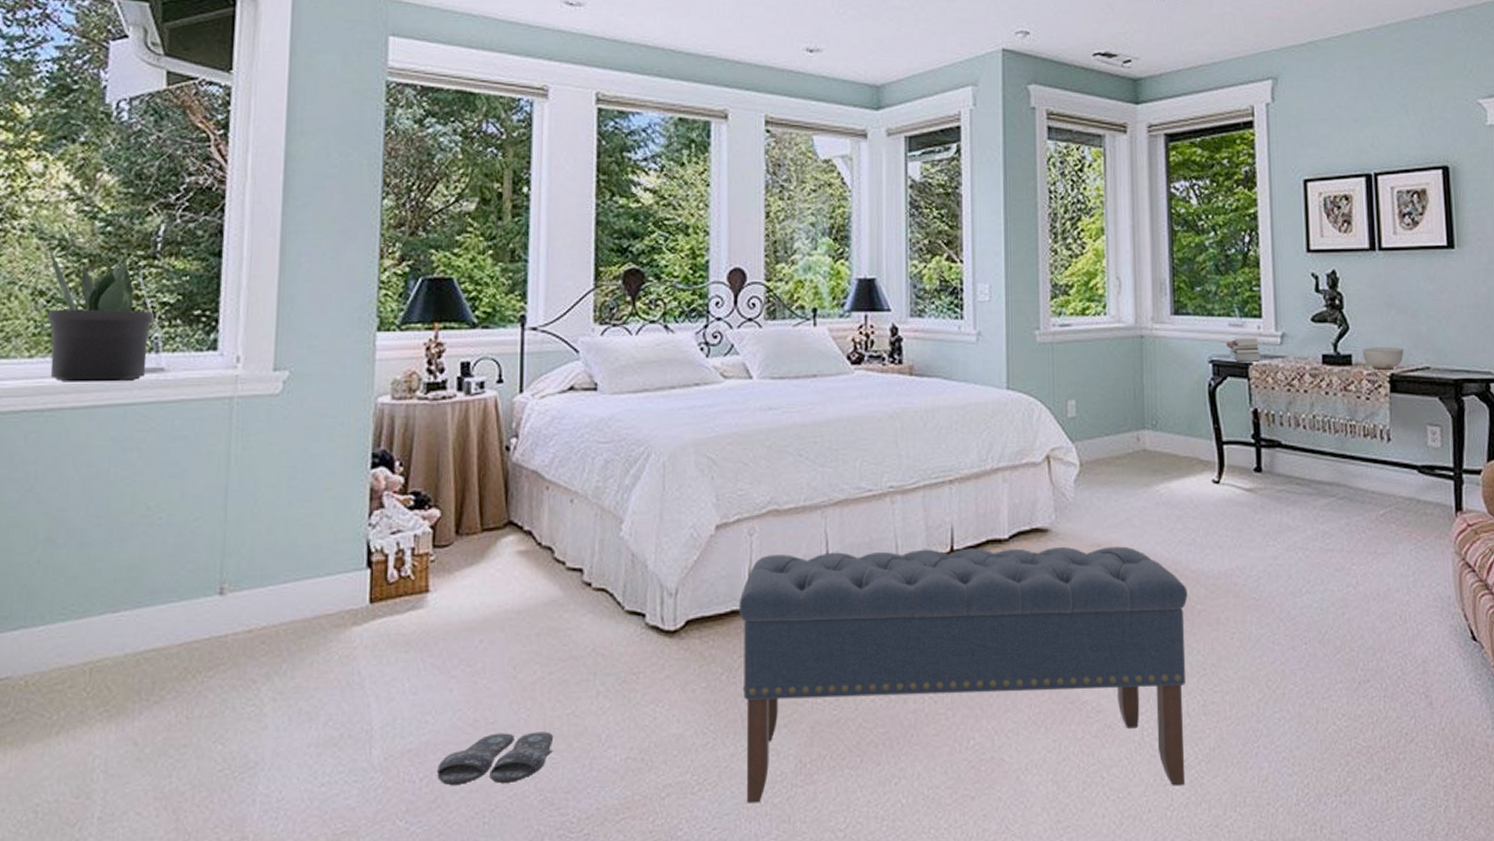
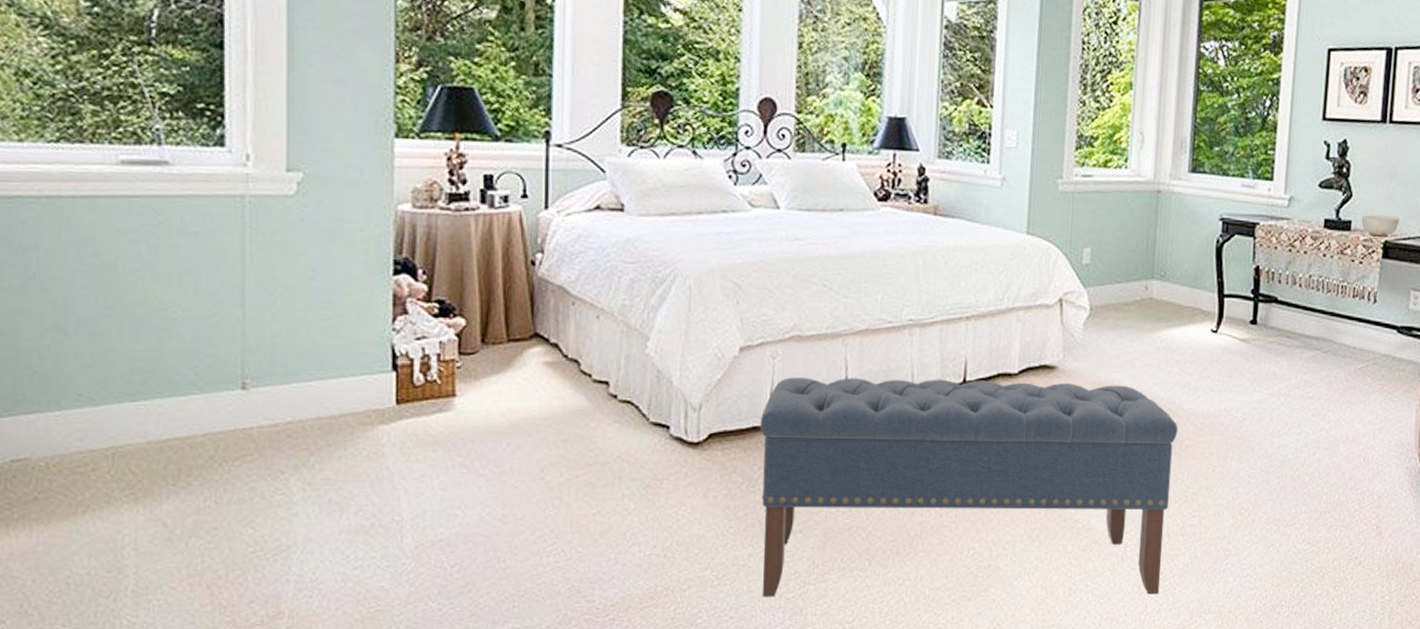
planter: present [48,249,154,382] -> none [31,27,153,174]
slippers: present [437,732,554,785] -> none [468,528,581,572]
books: present [1226,335,1261,362] -> none [1237,196,1268,222]

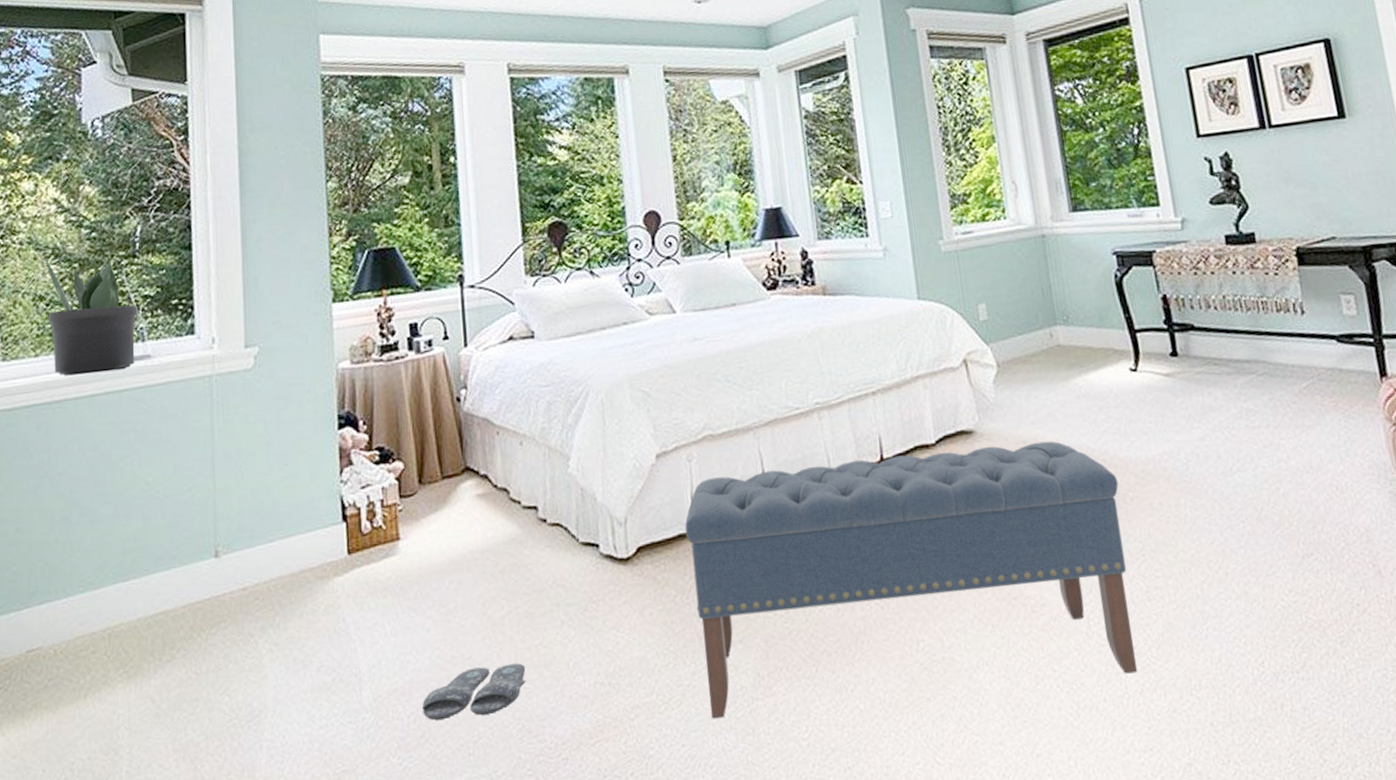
planter: none [31,27,153,174] -> present [45,256,138,376]
slippers: none [468,528,581,572] -> present [422,663,527,720]
bowl: present [1361,215,1400,237] -> none [1264,220,1308,245]

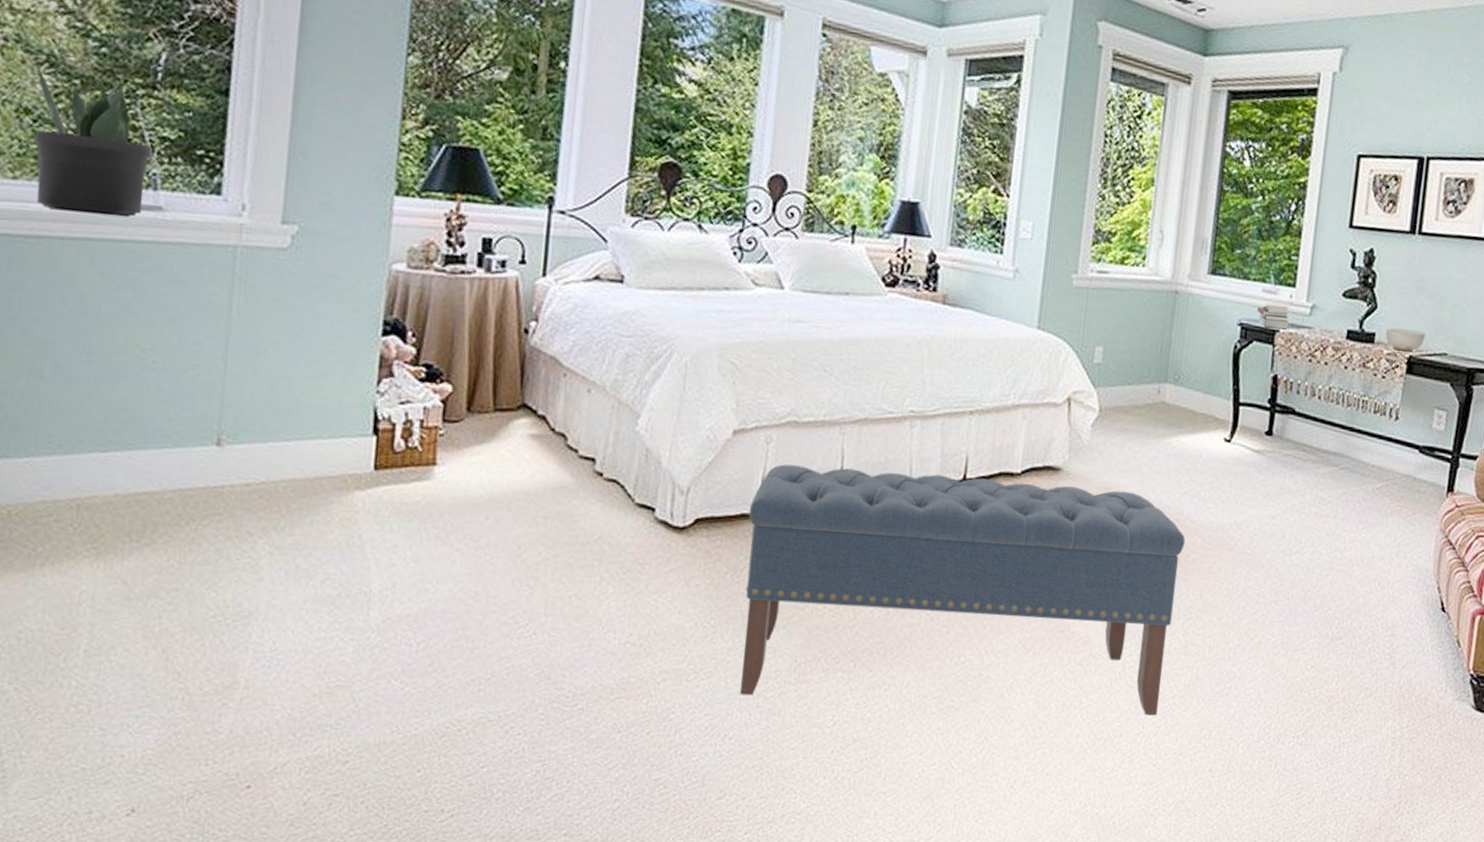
slippers: present [422,663,527,720] -> none [435,607,554,655]
books: none [1127,223,1164,251] -> present [1257,302,1289,330]
bowl: none [1264,220,1308,245] -> present [1385,328,1426,352]

